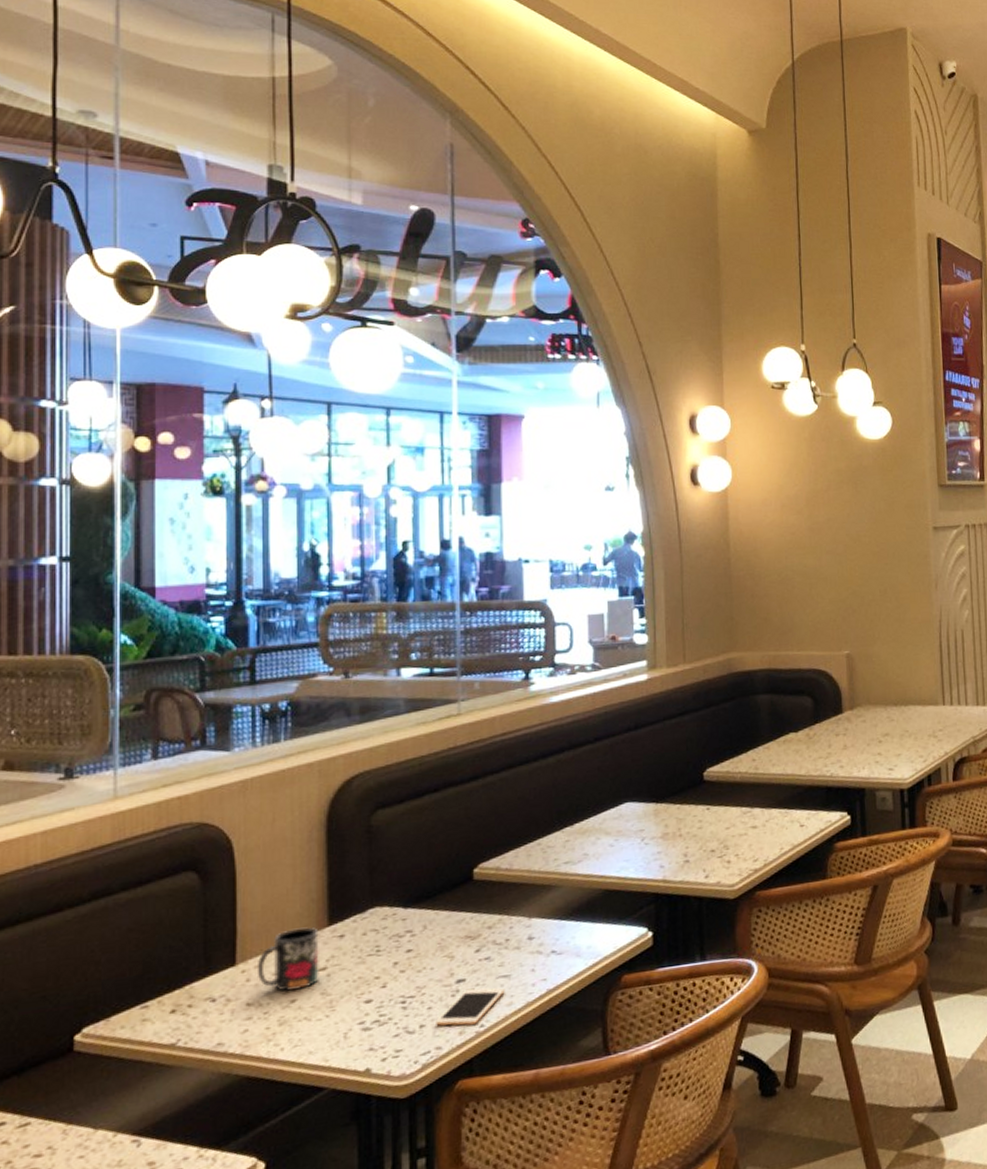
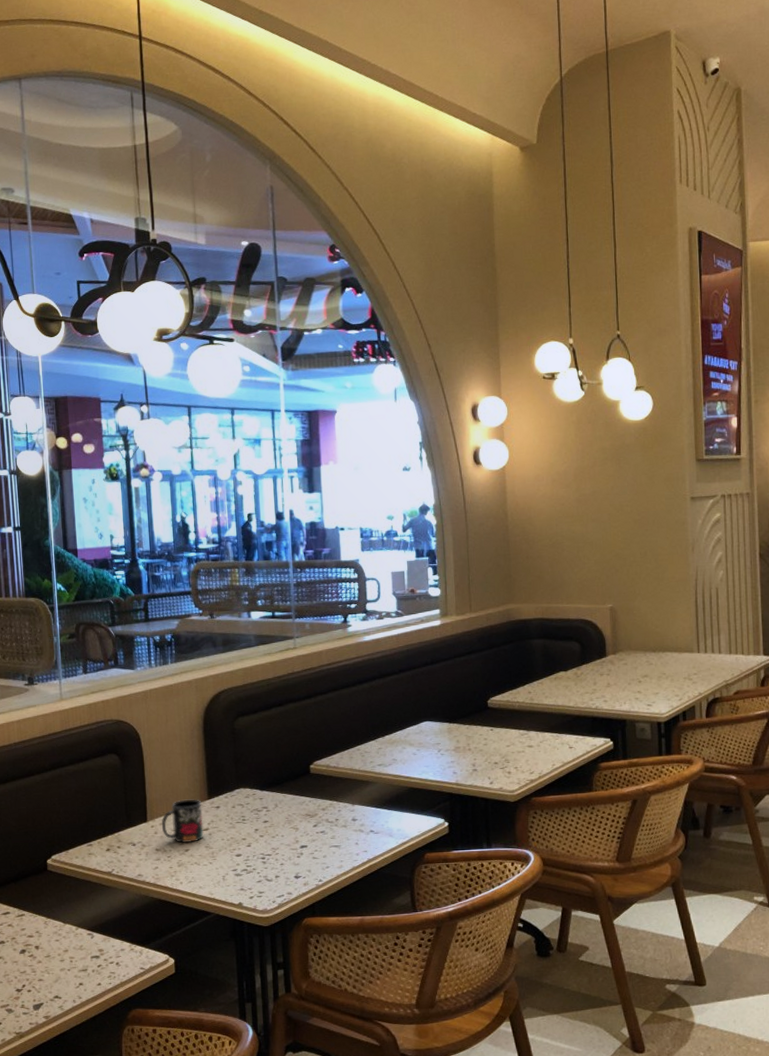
cell phone: present [436,987,505,1026] -> none [287,853,336,879]

